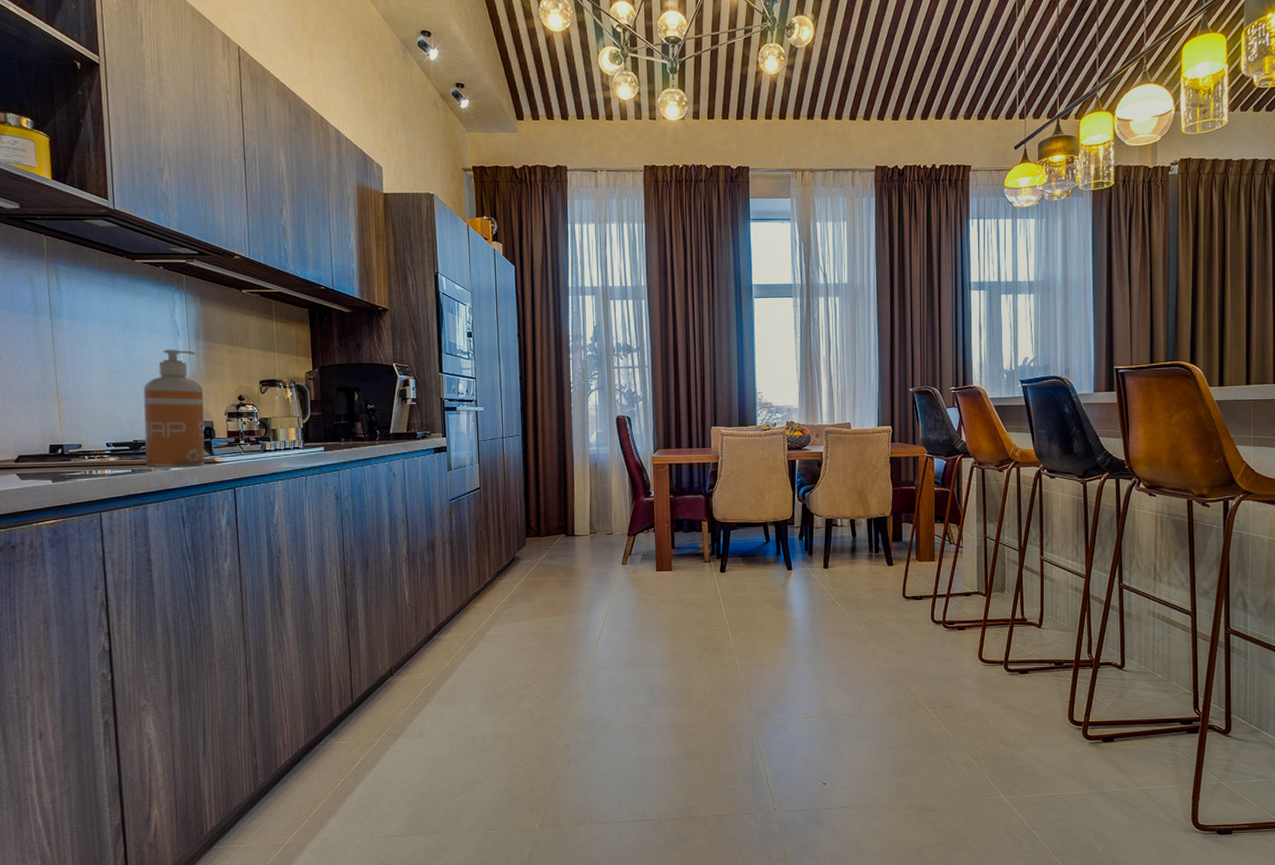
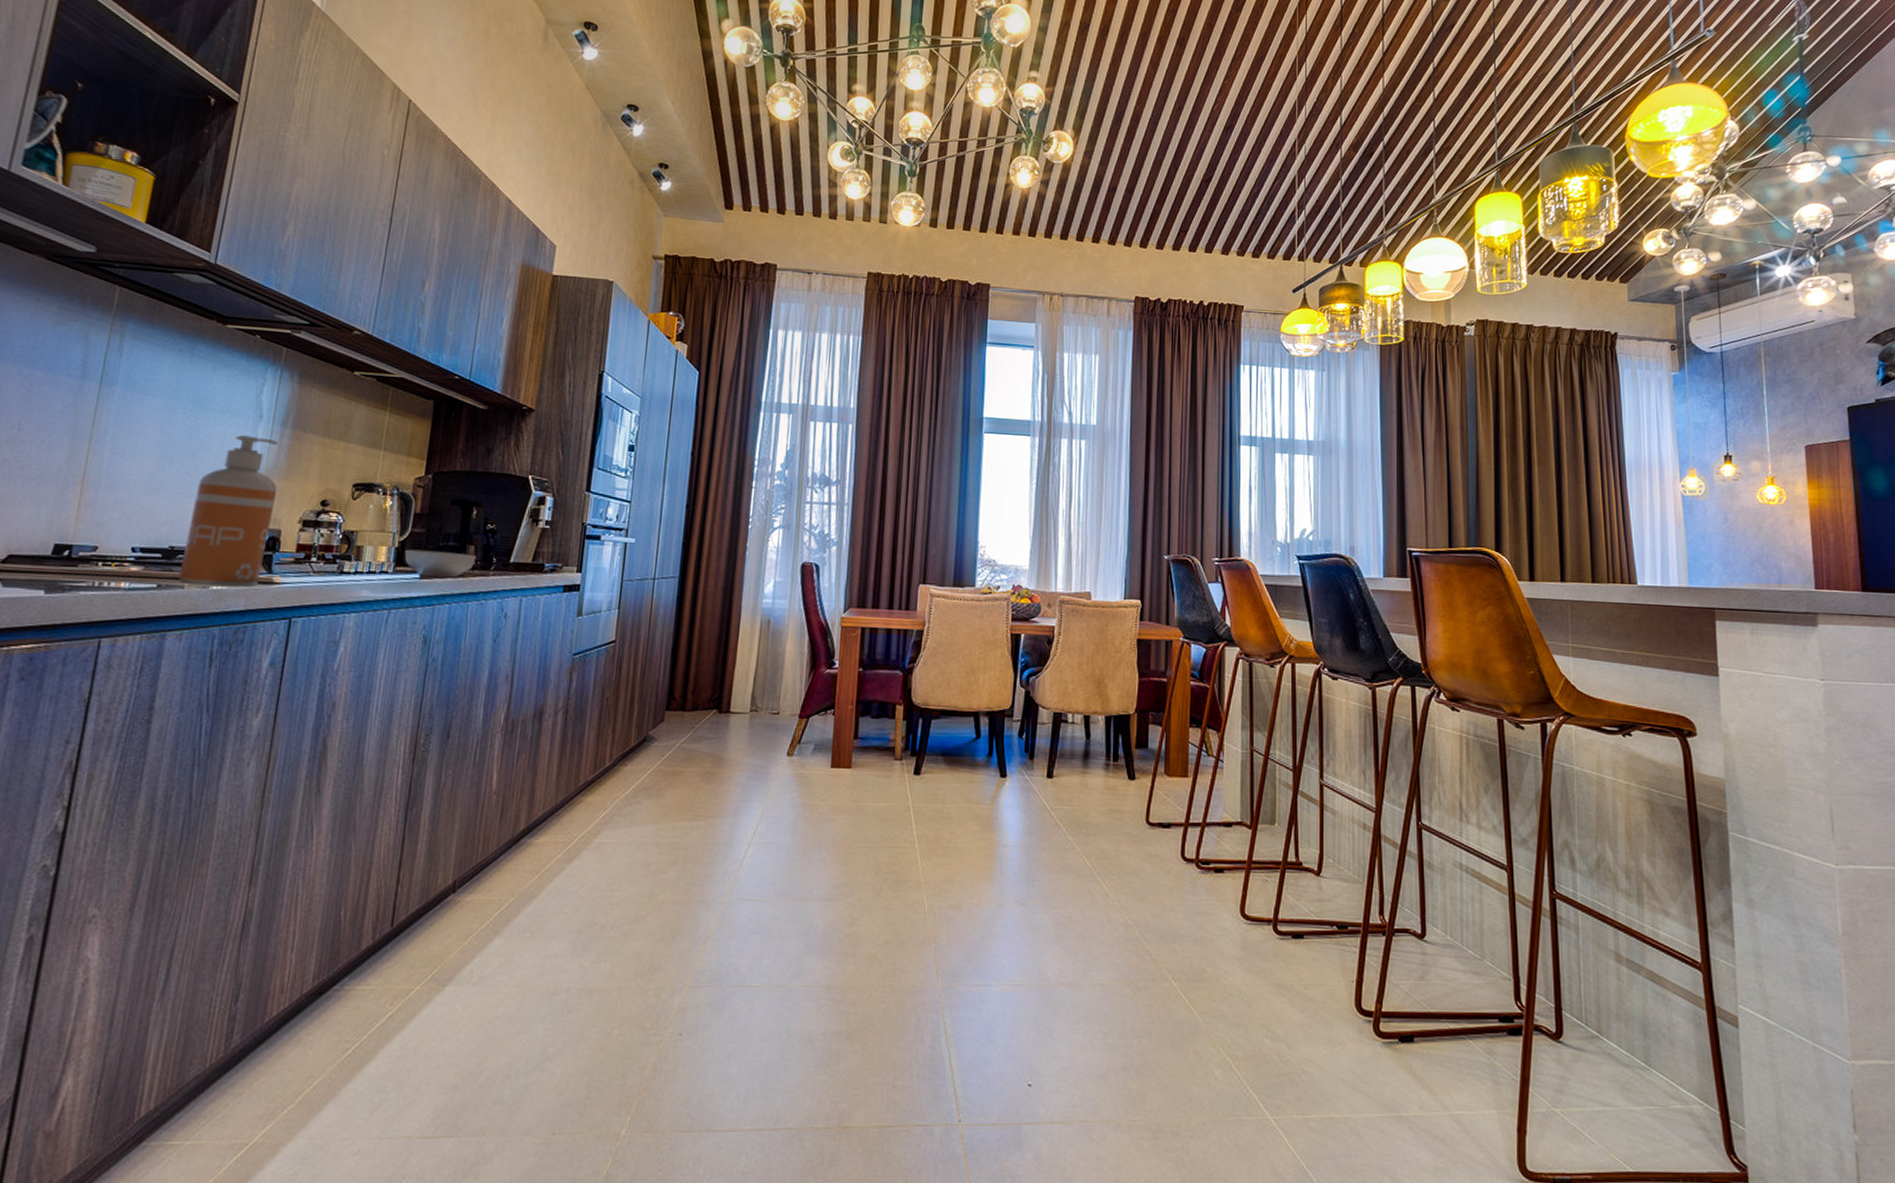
bowl: none [309,428,365,449] -> present [404,549,477,578]

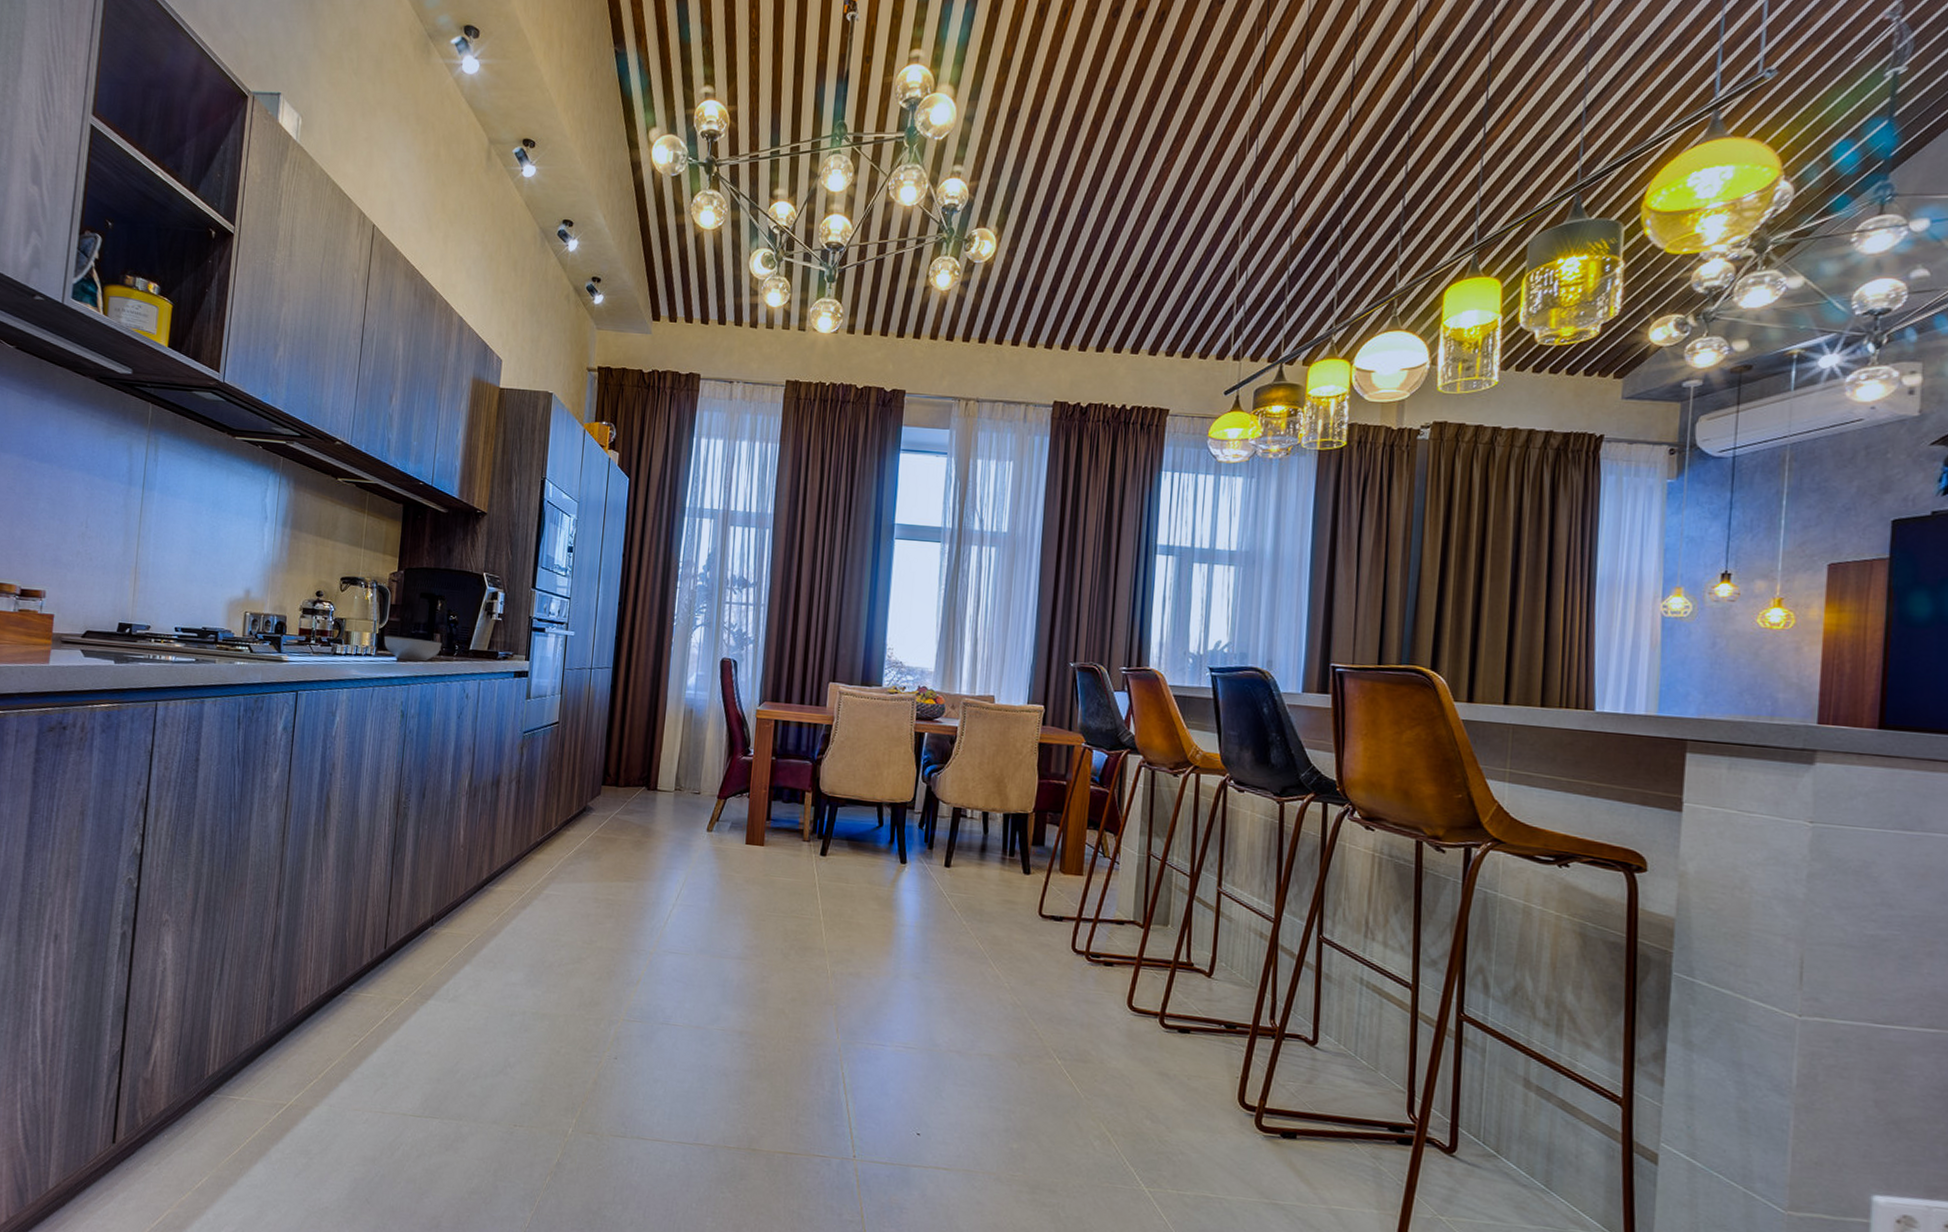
soap dispenser: present [178,435,278,588] -> none [210,534,282,664]

